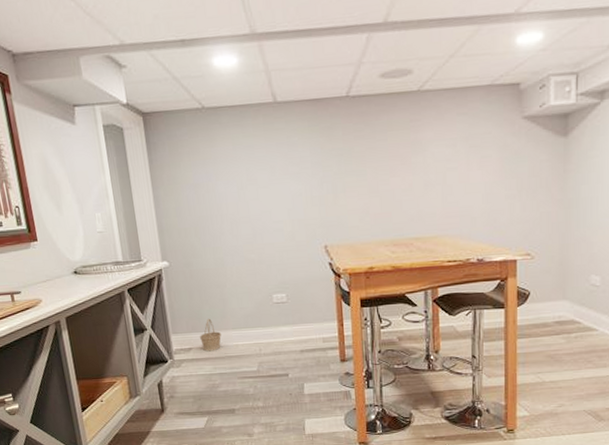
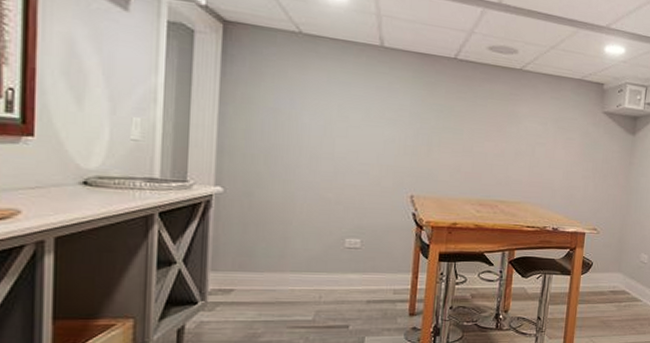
basket: present [200,318,221,352] -> none [247,257,275,295]

